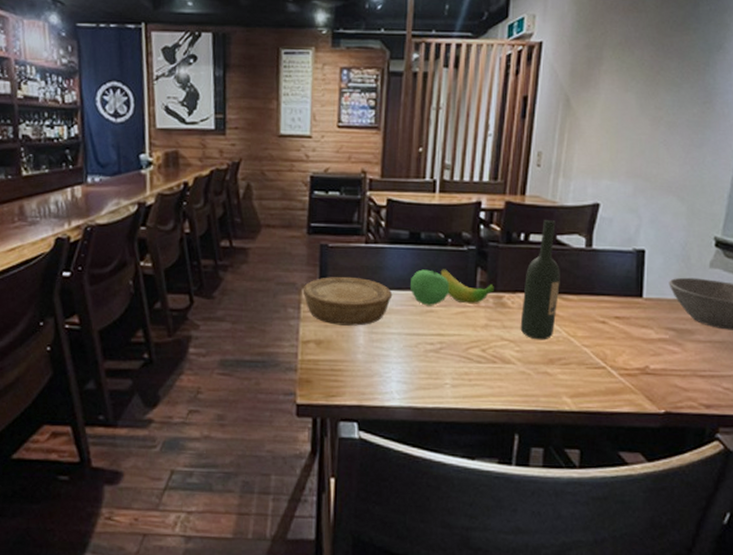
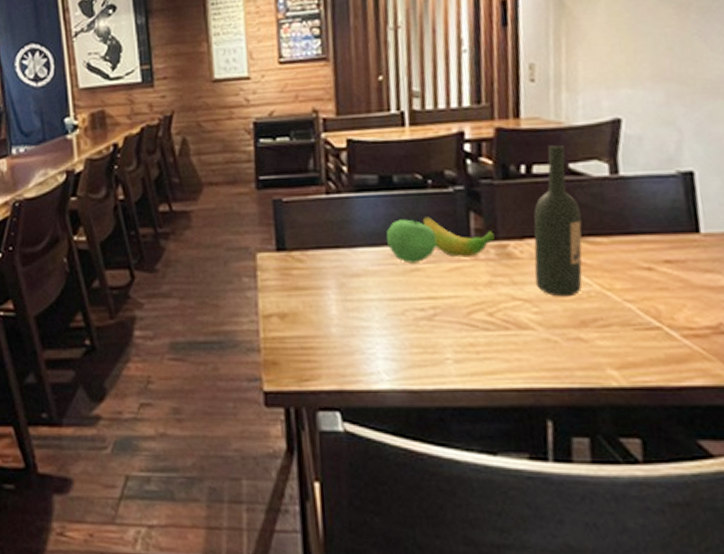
bowl: present [302,276,393,326] -> none [257,235,367,294]

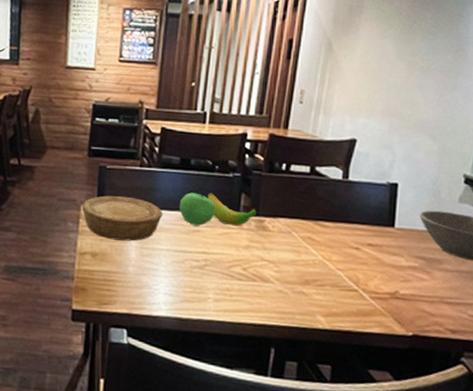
bowl: none [257,235,367,294] -> present [81,195,163,242]
wine bottle: present [533,145,582,297] -> none [279,152,318,263]

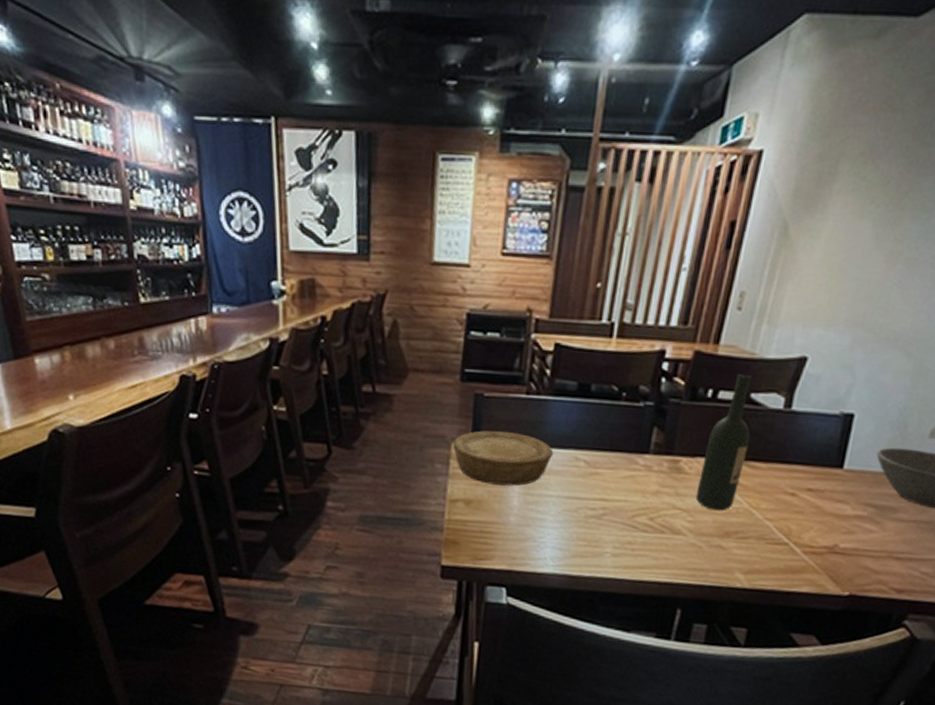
fruit: present [179,191,256,227] -> none [574,424,671,468]
wine bottle: none [279,152,318,263] -> present [695,375,752,511]

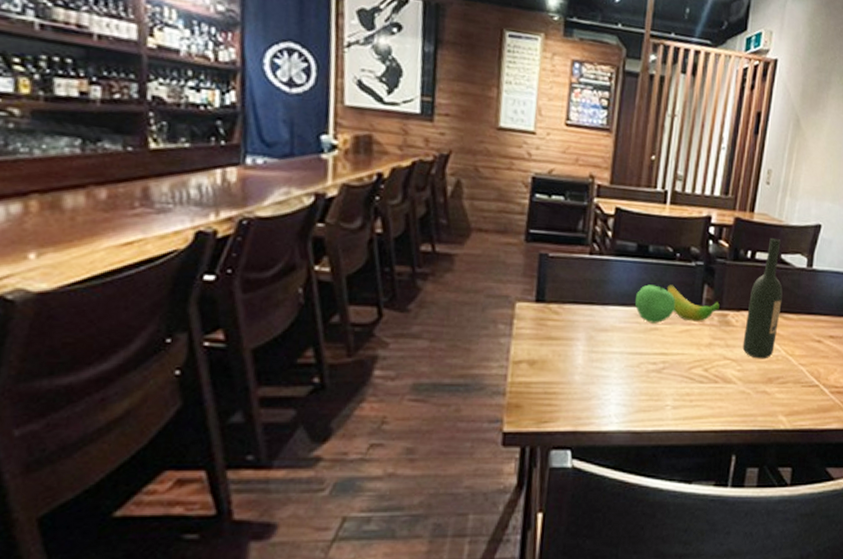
bowl: present [452,430,554,486] -> none [516,289,616,345]
fruit: none [574,424,671,468] -> present [635,283,720,324]

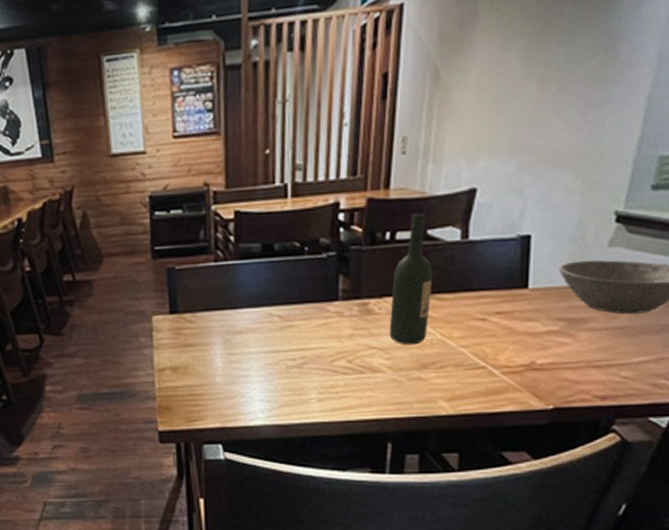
fruit: present [635,283,720,324] -> none [267,279,358,321]

